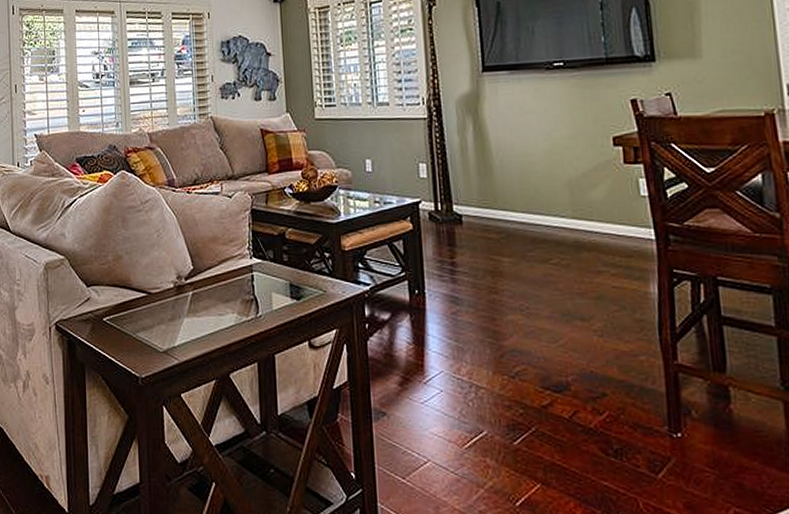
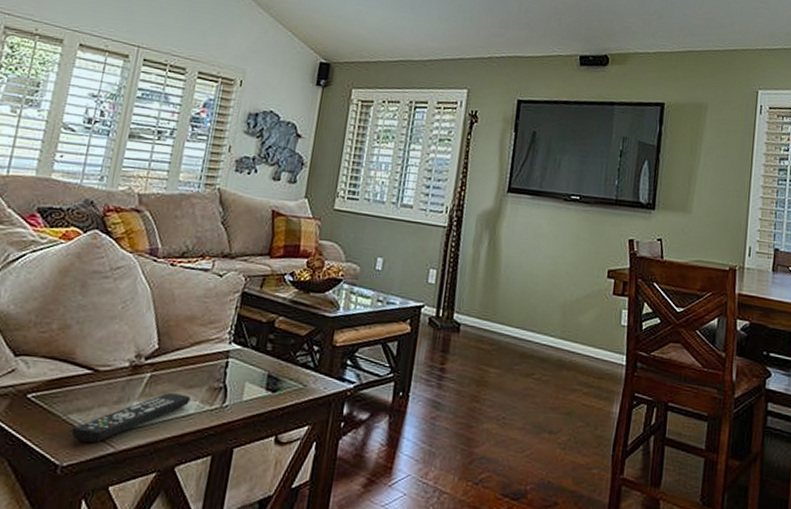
remote control: none [142,308,229,357] -> present [71,393,190,443]

